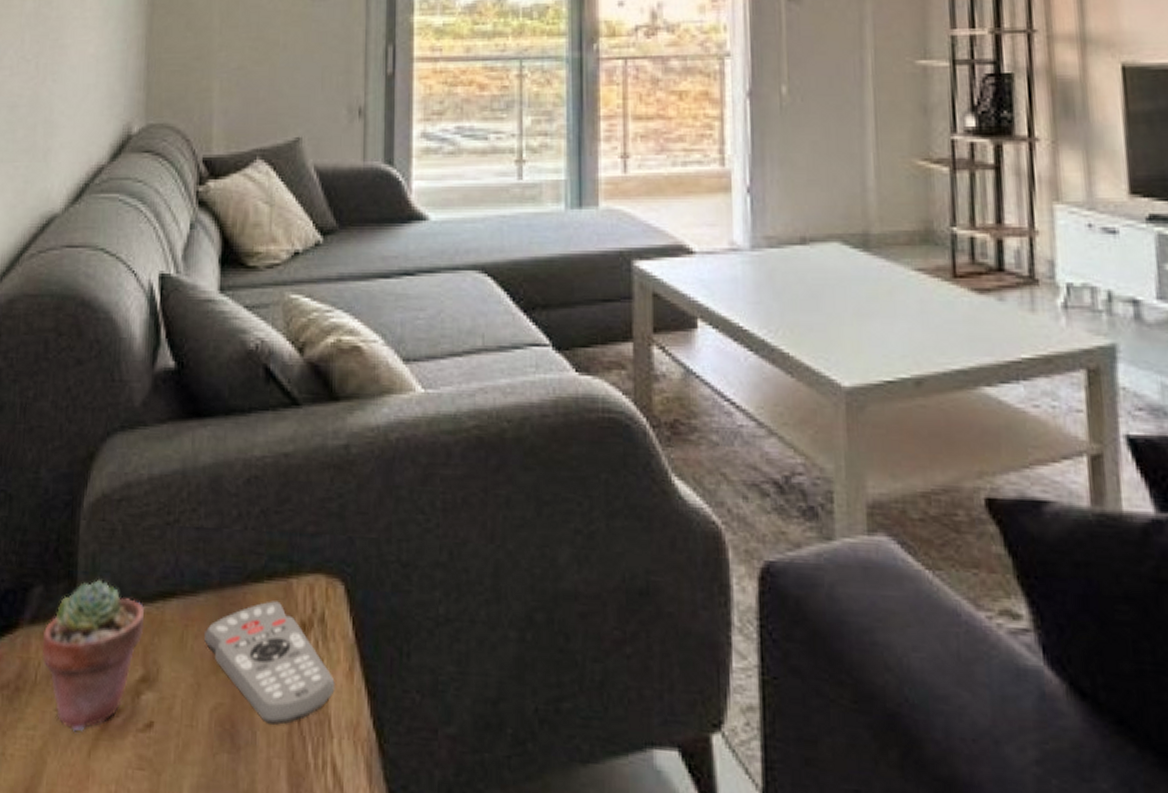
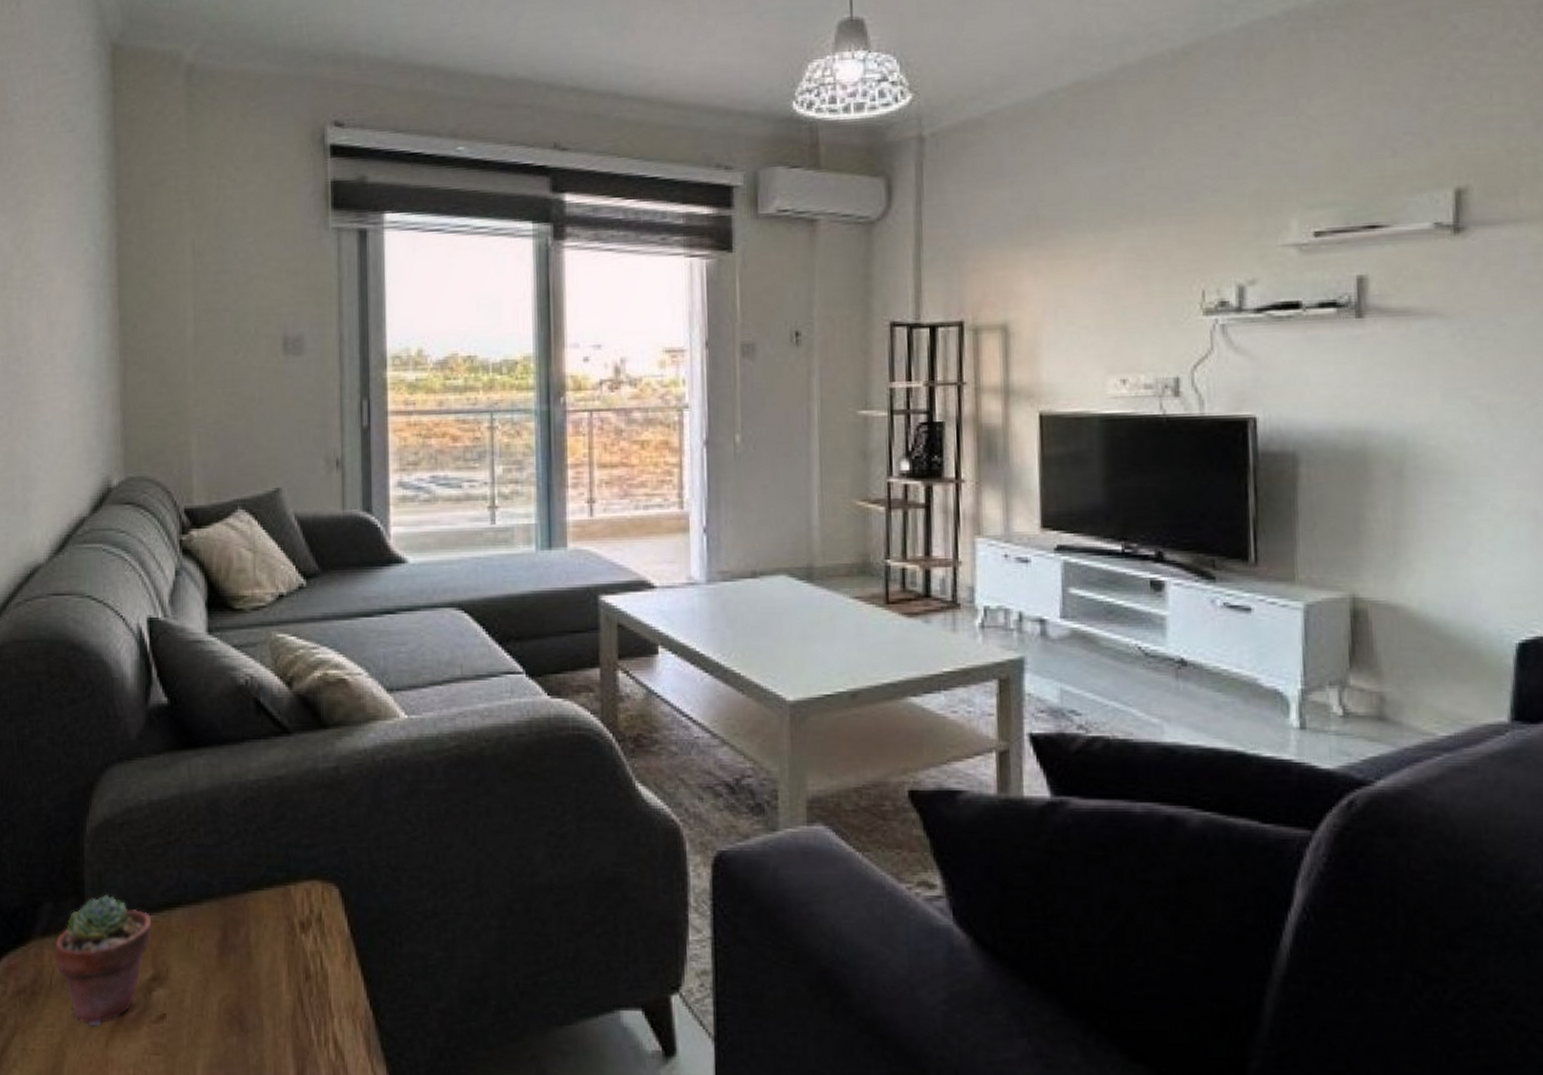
remote control: present [204,601,335,725] -> none [210,905,334,1010]

